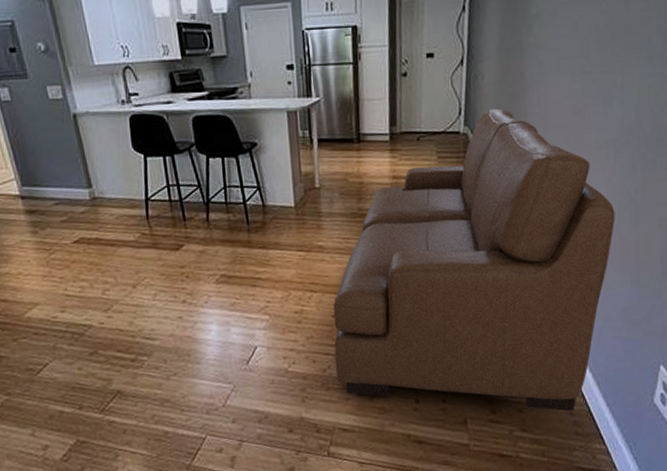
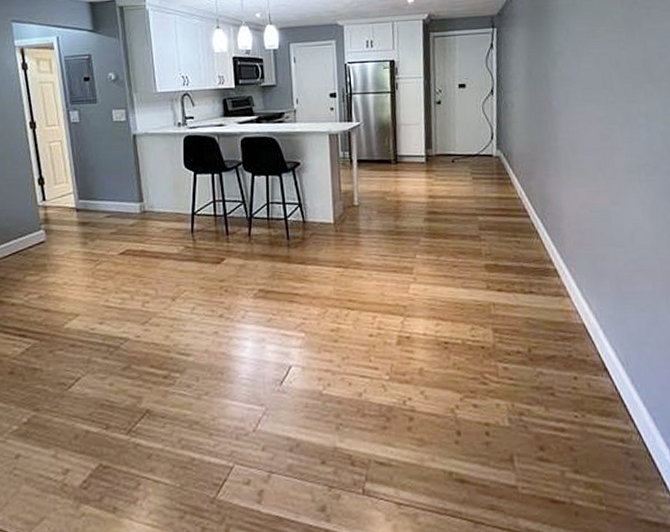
sofa: present [333,108,615,411] -> none [370,133,654,451]

